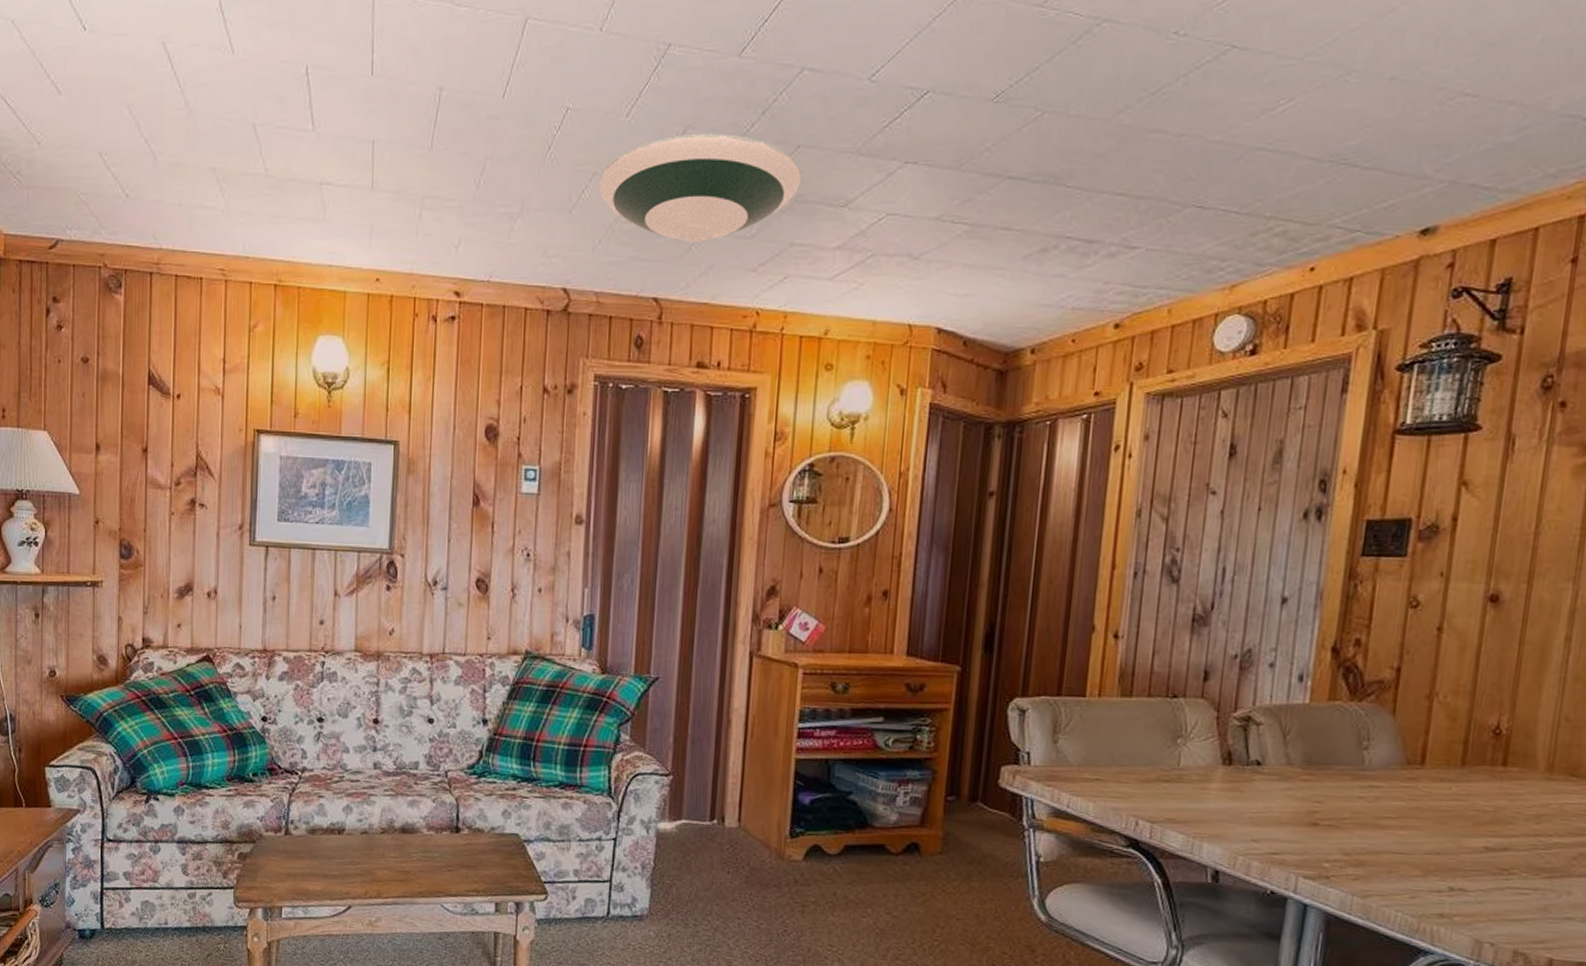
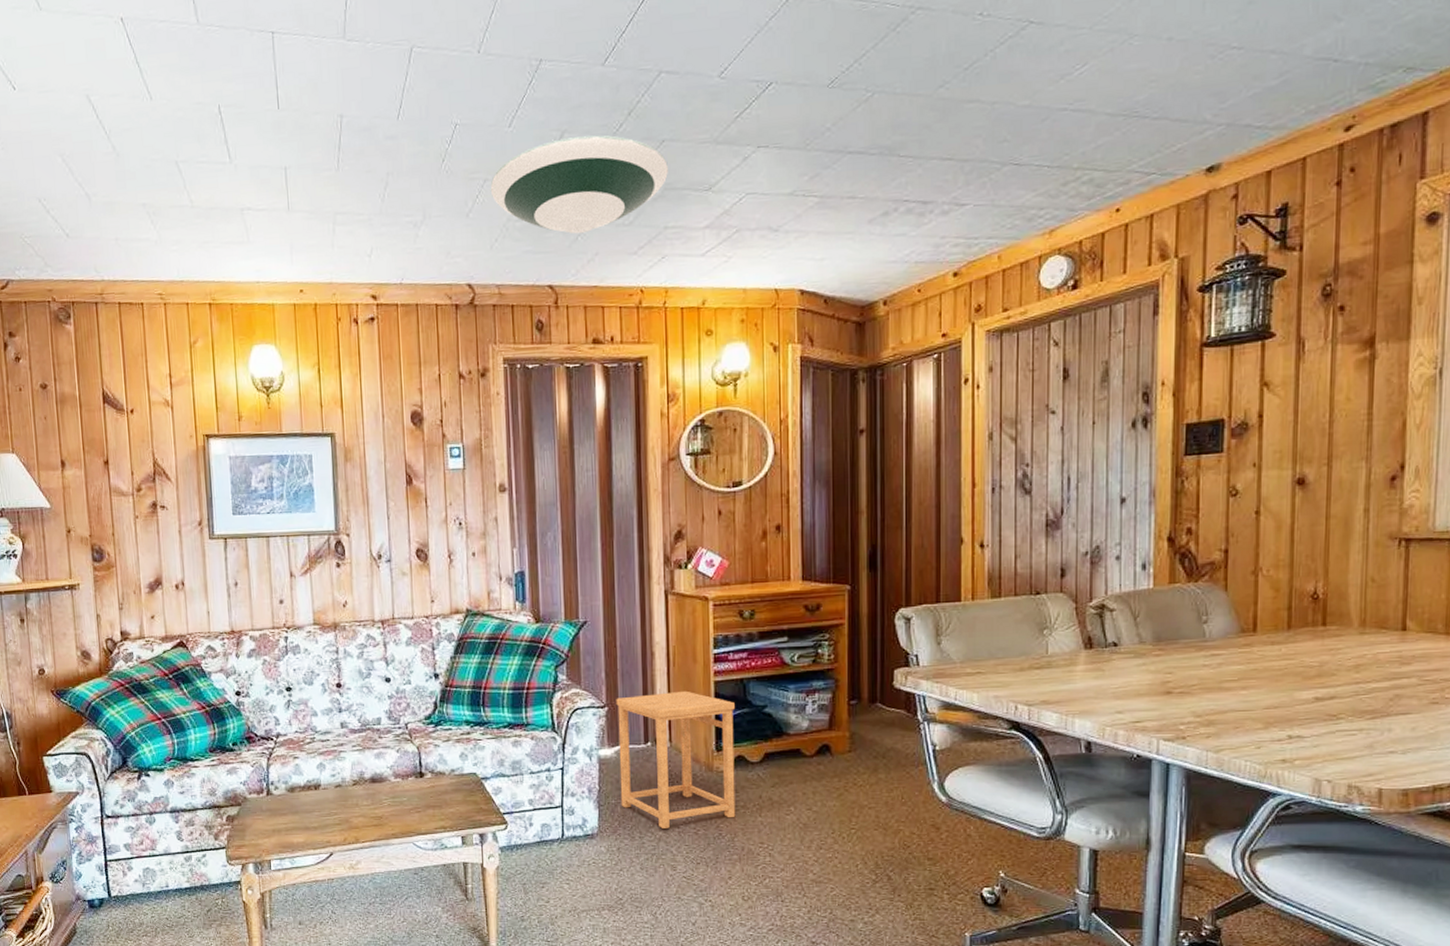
side table: none [676,766,816,918] -> present [616,690,736,828]

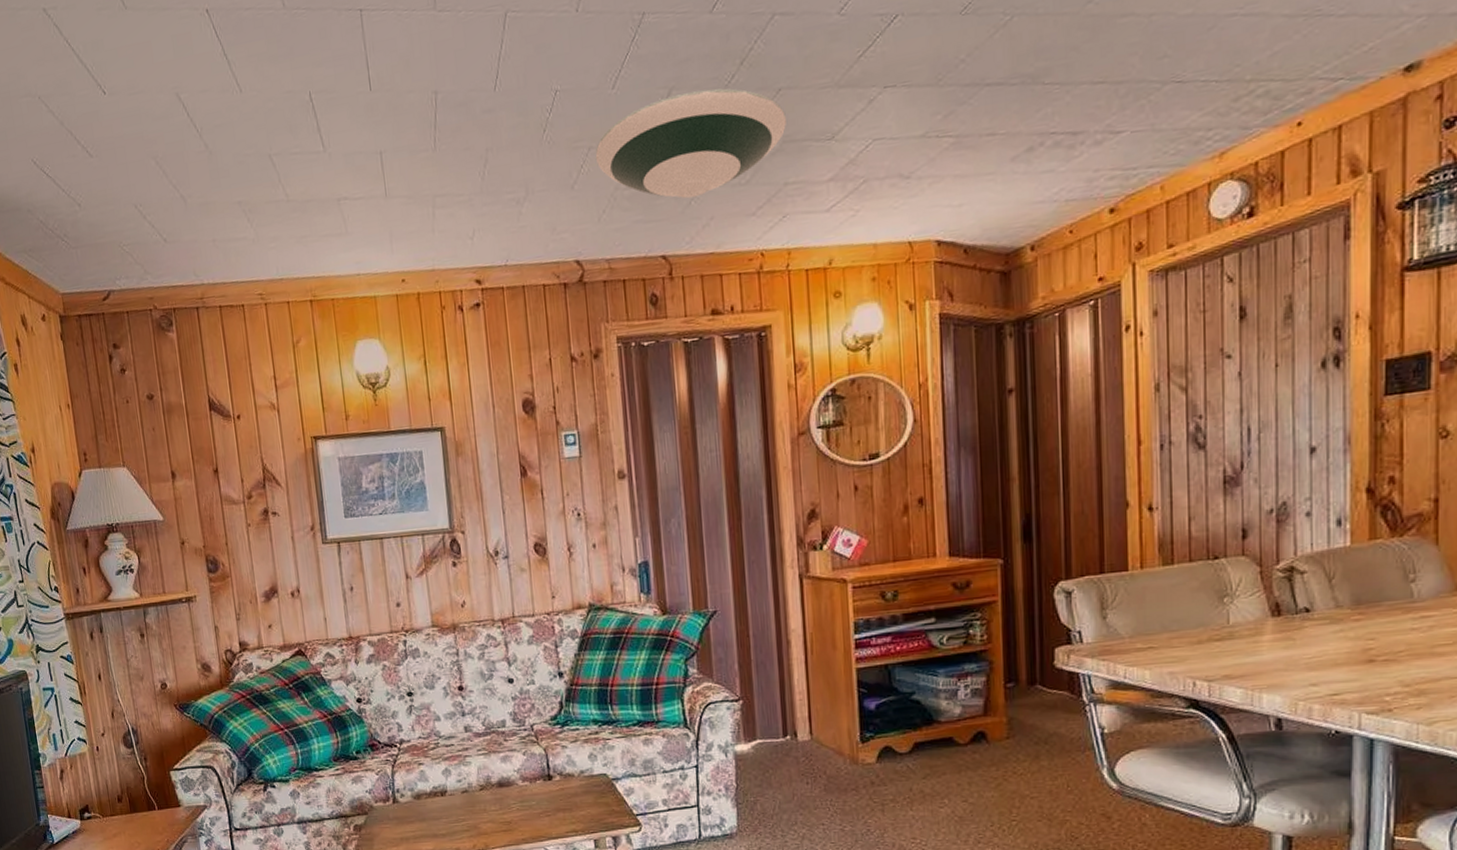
side table: present [616,690,736,828] -> none [751,679,885,826]

